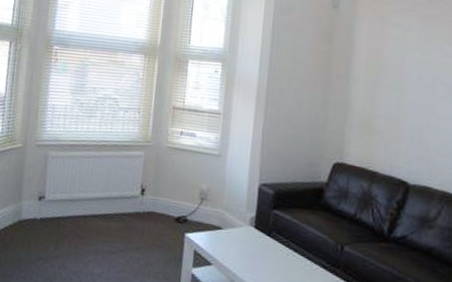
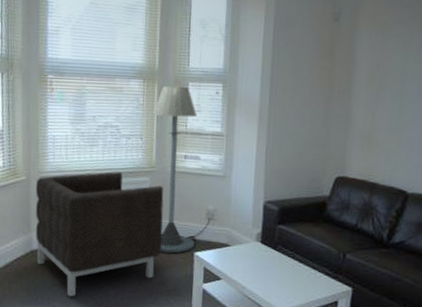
armchair: none [24,144,158,273] -> present [35,172,164,297]
floor lamp: none [150,62,196,233] -> present [153,86,197,254]

